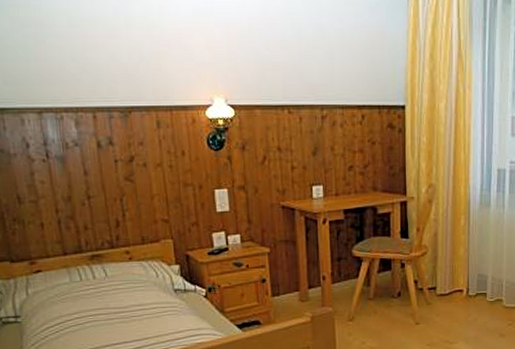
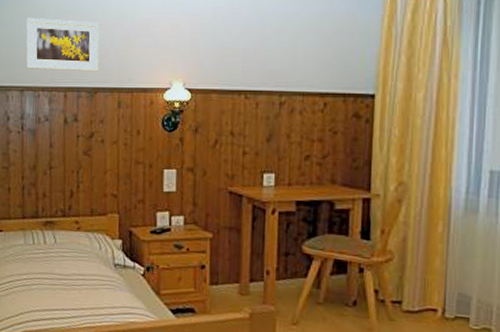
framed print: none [32,25,130,89] -> present [26,17,100,72]

